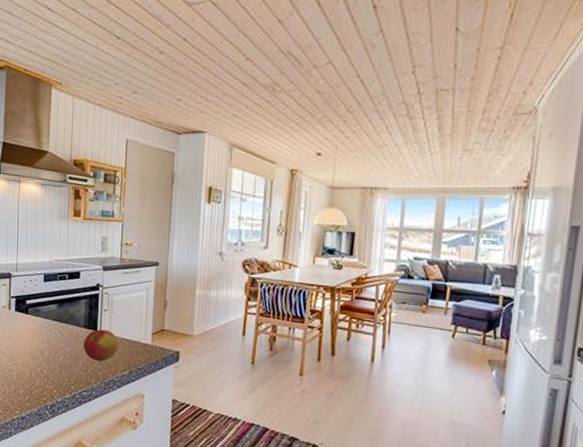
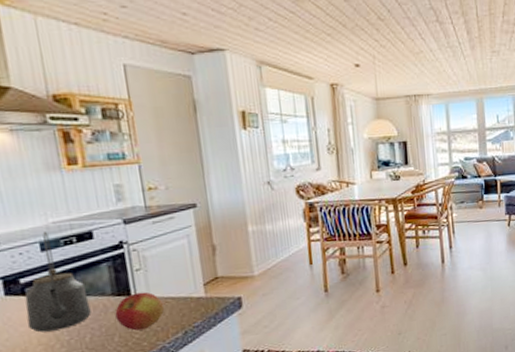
kettle: none [24,266,68,347] -> present [24,230,91,333]

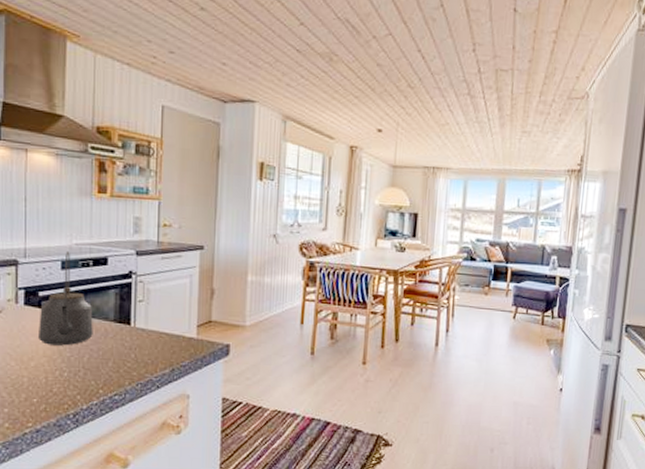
apple: present [115,292,165,331] -> none [113,323,158,360]

